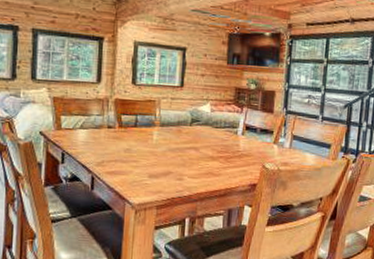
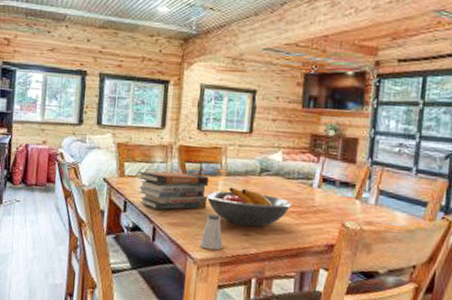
book stack: none [75,124,145,161] -> present [138,171,210,210]
saltshaker: none [137,162,159,195] -> present [199,214,224,251]
fruit bowl: none [142,136,219,172] -> present [206,187,291,227]

